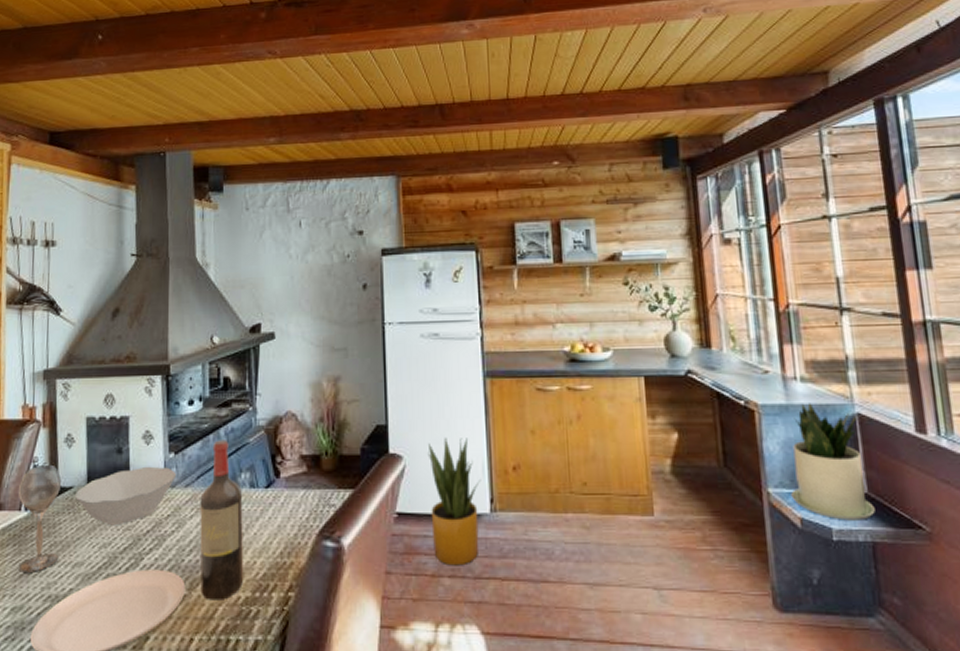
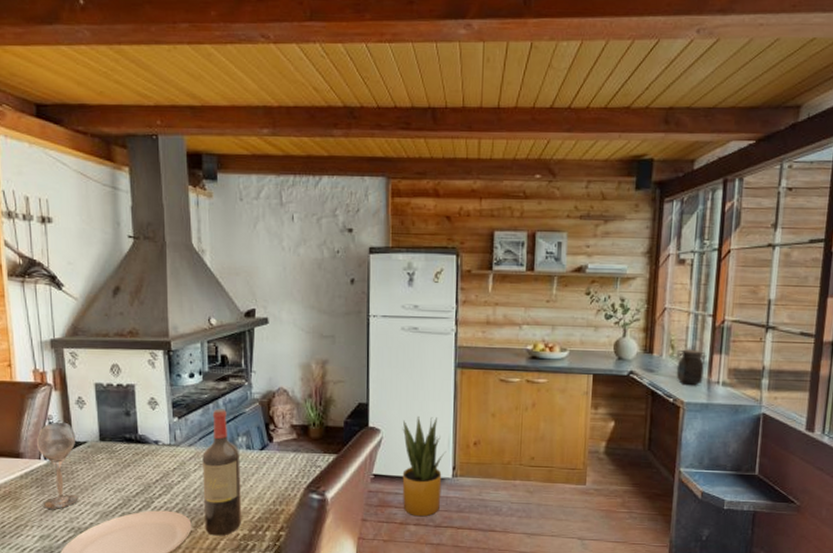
bowl: present [75,466,177,526] -> none [90,427,181,475]
jar: none [740,340,776,384] -> present [676,349,706,386]
planter: present [791,403,875,521] -> none [697,403,761,495]

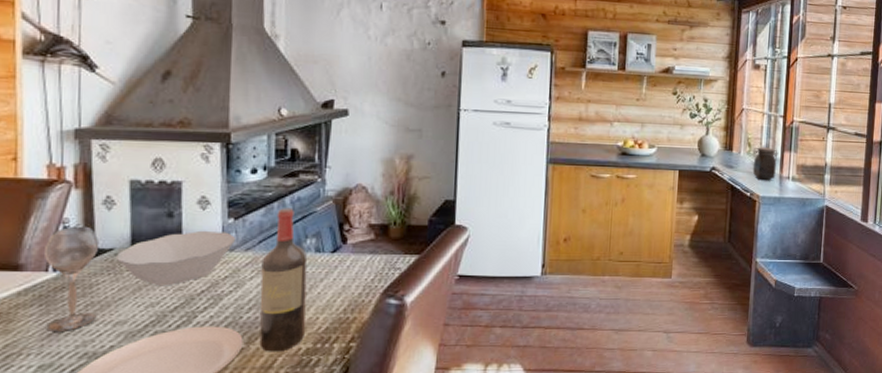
bowl: none [90,427,181,475] -> present [117,230,237,286]
planter: present [402,417,447,517] -> none [488,213,536,318]

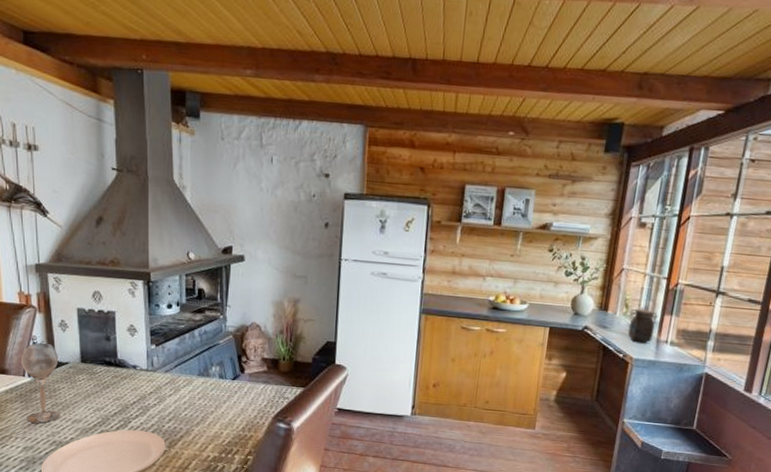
bowl: present [117,230,237,286] -> none [71,353,158,396]
wine bottle: present [259,208,308,352] -> none [177,339,214,457]

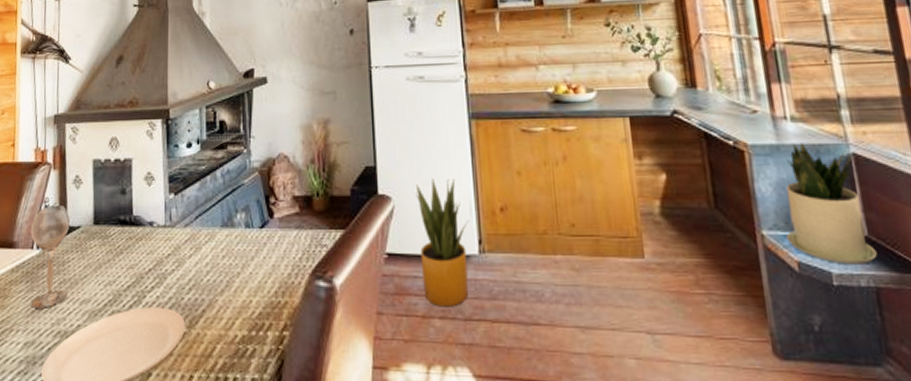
planter: none [363,357,407,450] -> present [416,179,469,307]
jar: present [627,309,658,344] -> none [726,79,765,124]
planter: none [639,361,704,447] -> present [785,143,877,265]

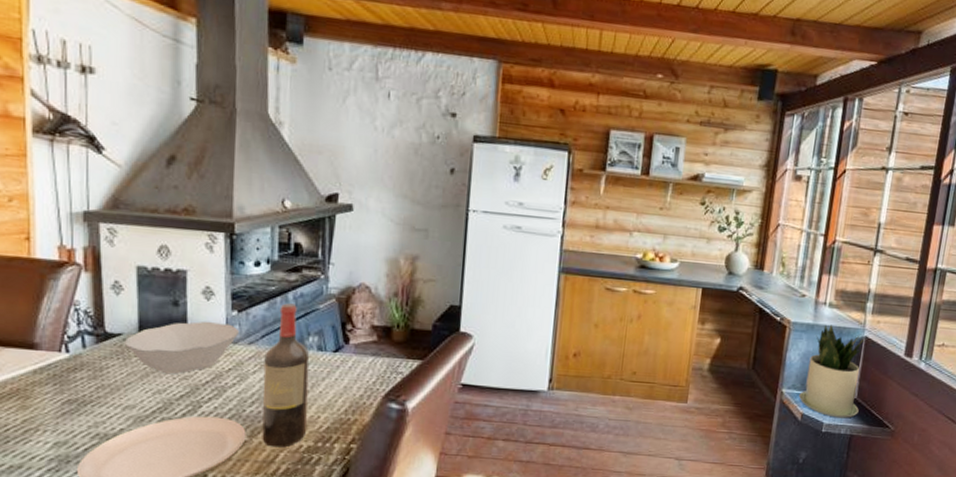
wineglass: present [30,204,71,309] -> none [56,309,109,412]
bowl: none [83,206,177,264] -> present [125,321,240,375]
wine bottle: none [198,181,241,339] -> present [262,303,310,447]
planter: present [416,179,469,307] -> none [492,323,544,432]

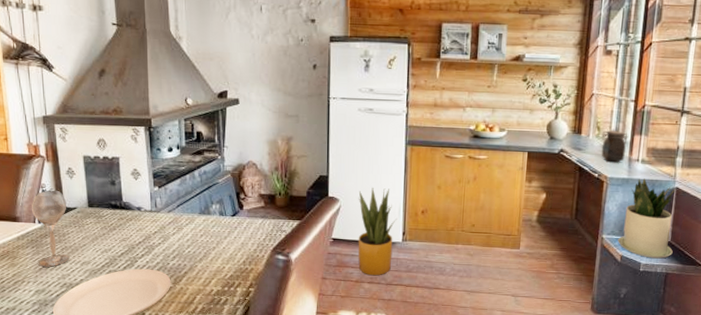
wineglass: none [56,309,109,412] -> present [31,190,70,267]
bowl: present [125,321,240,375] -> none [79,195,161,238]
wine bottle: present [262,303,310,447] -> none [180,179,216,291]
planter: none [492,323,544,432] -> present [357,188,397,276]
jar: none [784,267,816,306] -> present [601,130,628,163]

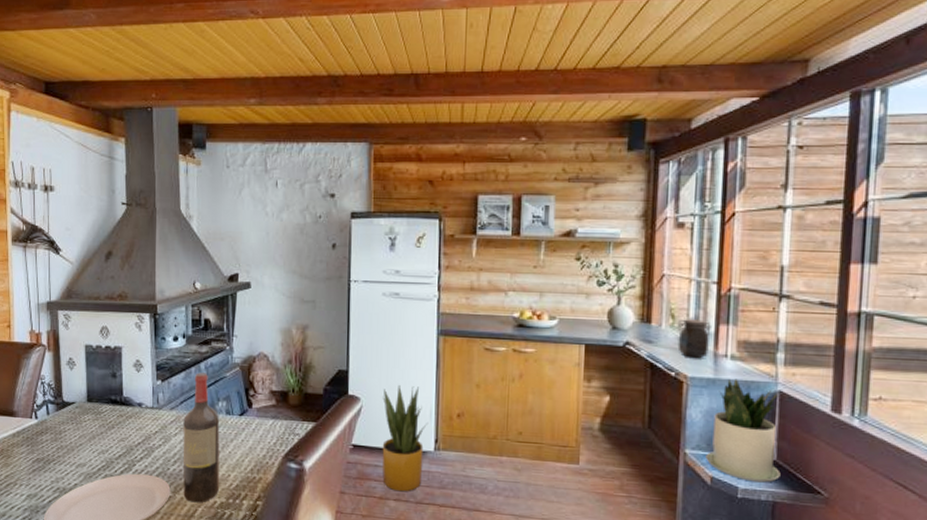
wineglass: present [31,190,70,267] -> none [29,382,66,469]
wine bottle: none [180,179,216,291] -> present [183,372,220,503]

